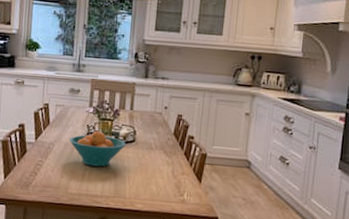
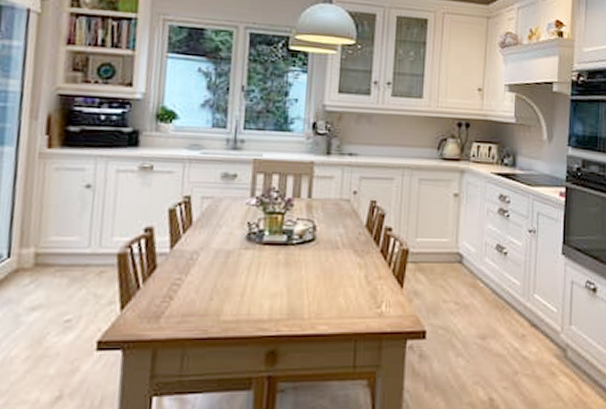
fruit bowl: present [69,130,126,167] -> none [222,229,303,279]

